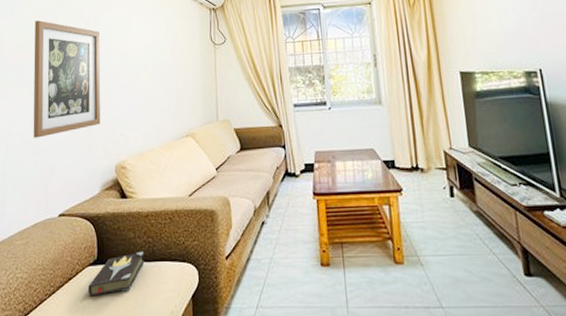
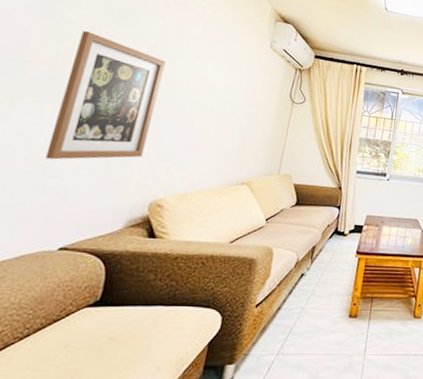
hardback book: present [88,251,145,297] -> none [77,294,163,341]

